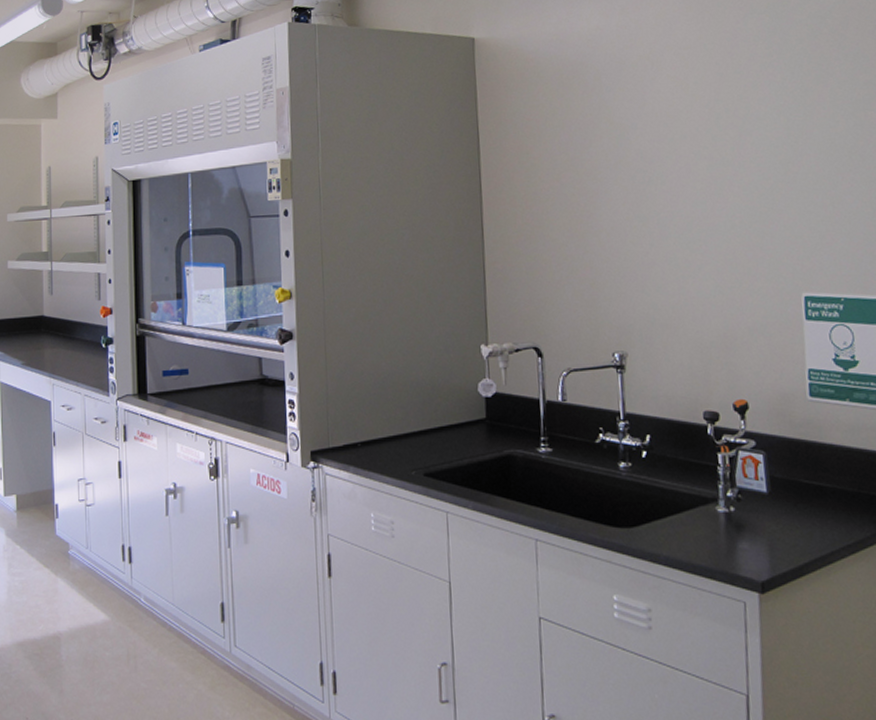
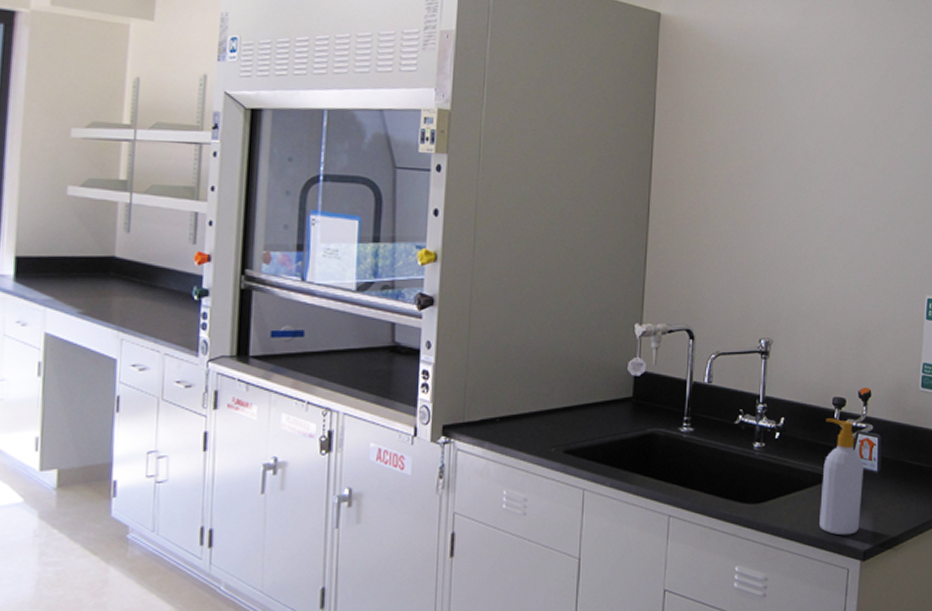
soap bottle: none [697,434,753,564] -> present [818,418,863,536]

